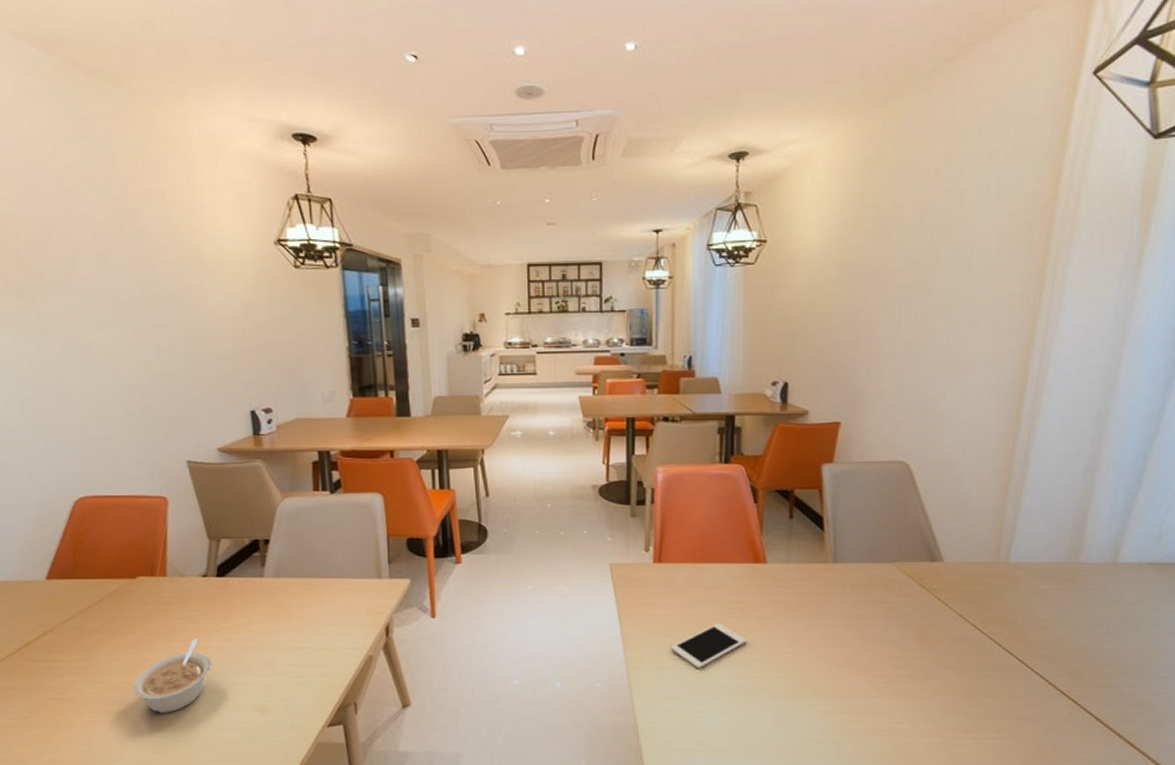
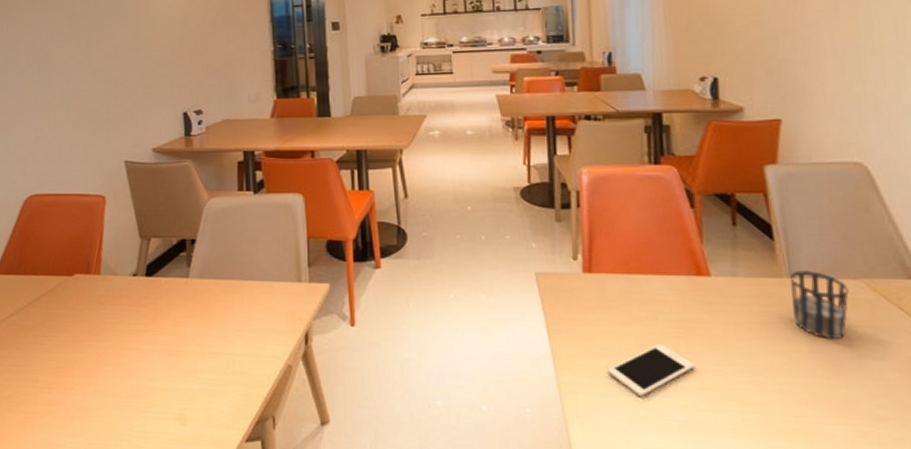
legume: present [133,639,212,713] -> none [63,340,137,417]
cup: none [835,556,882,613] -> present [790,271,849,339]

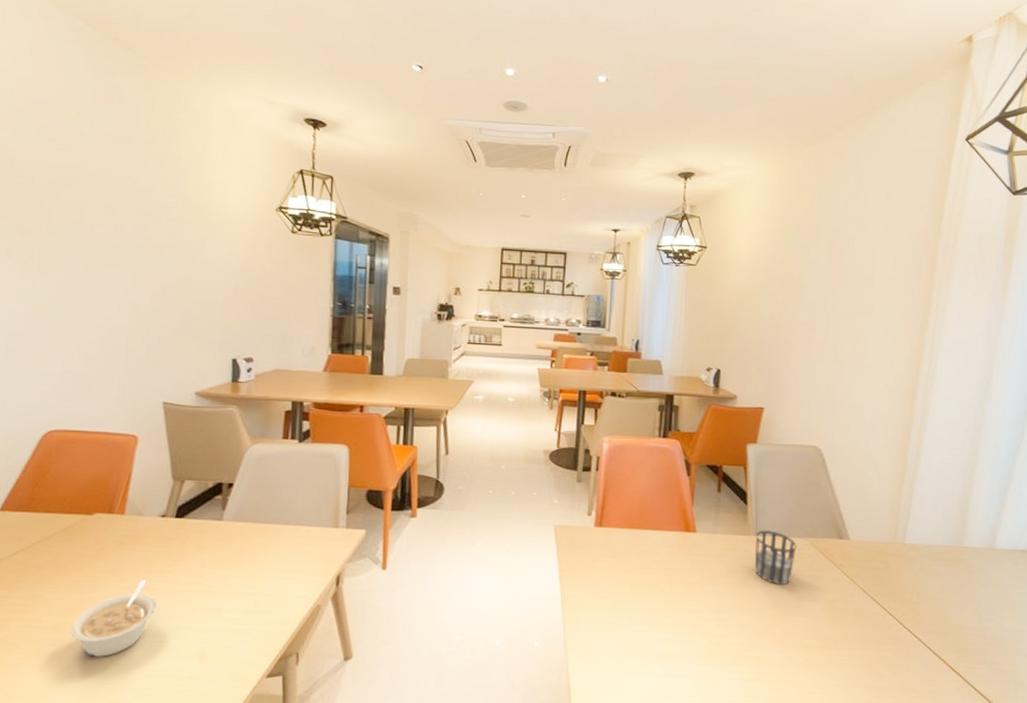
legume: none [63,340,137,417] -> present [70,580,157,657]
cell phone: present [607,343,694,397] -> none [606,587,675,632]

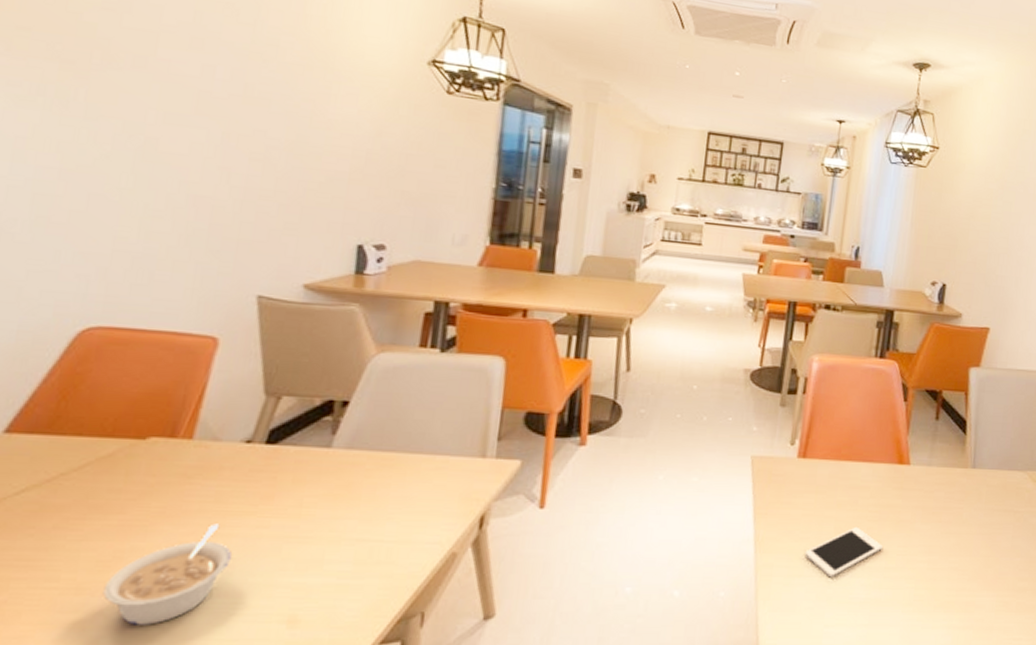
cell phone: none [606,587,675,632] -> present [804,526,882,578]
cup: present [755,530,797,585] -> none [970,462,1016,522]

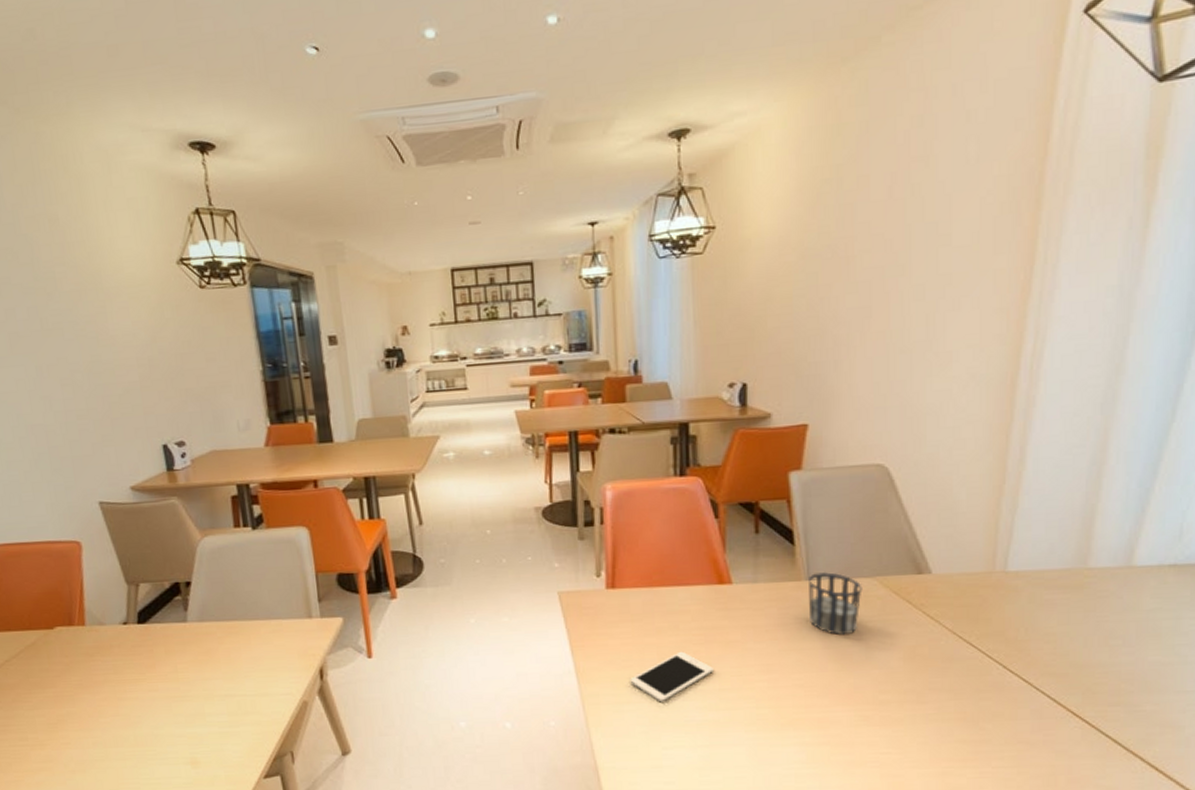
legume: present [102,523,232,625] -> none [58,690,138,770]
cup: none [970,462,1016,522] -> present [809,572,863,635]

